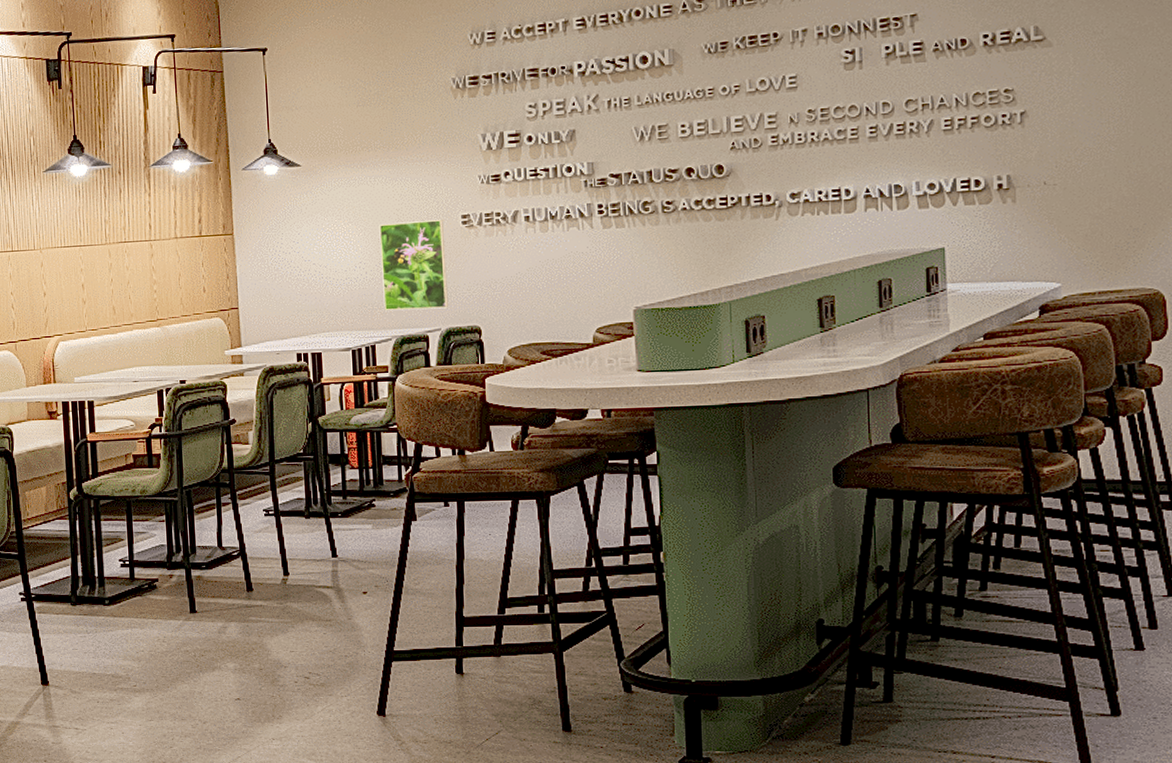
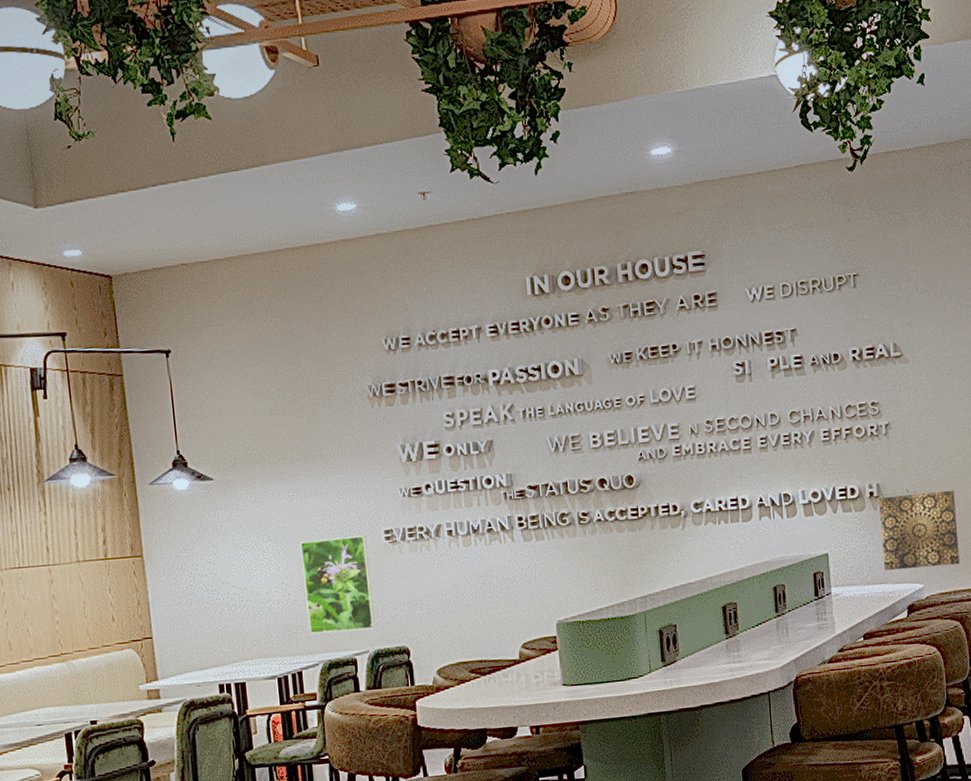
wall art: none [1008,183,1107,268] -> present [878,490,960,571]

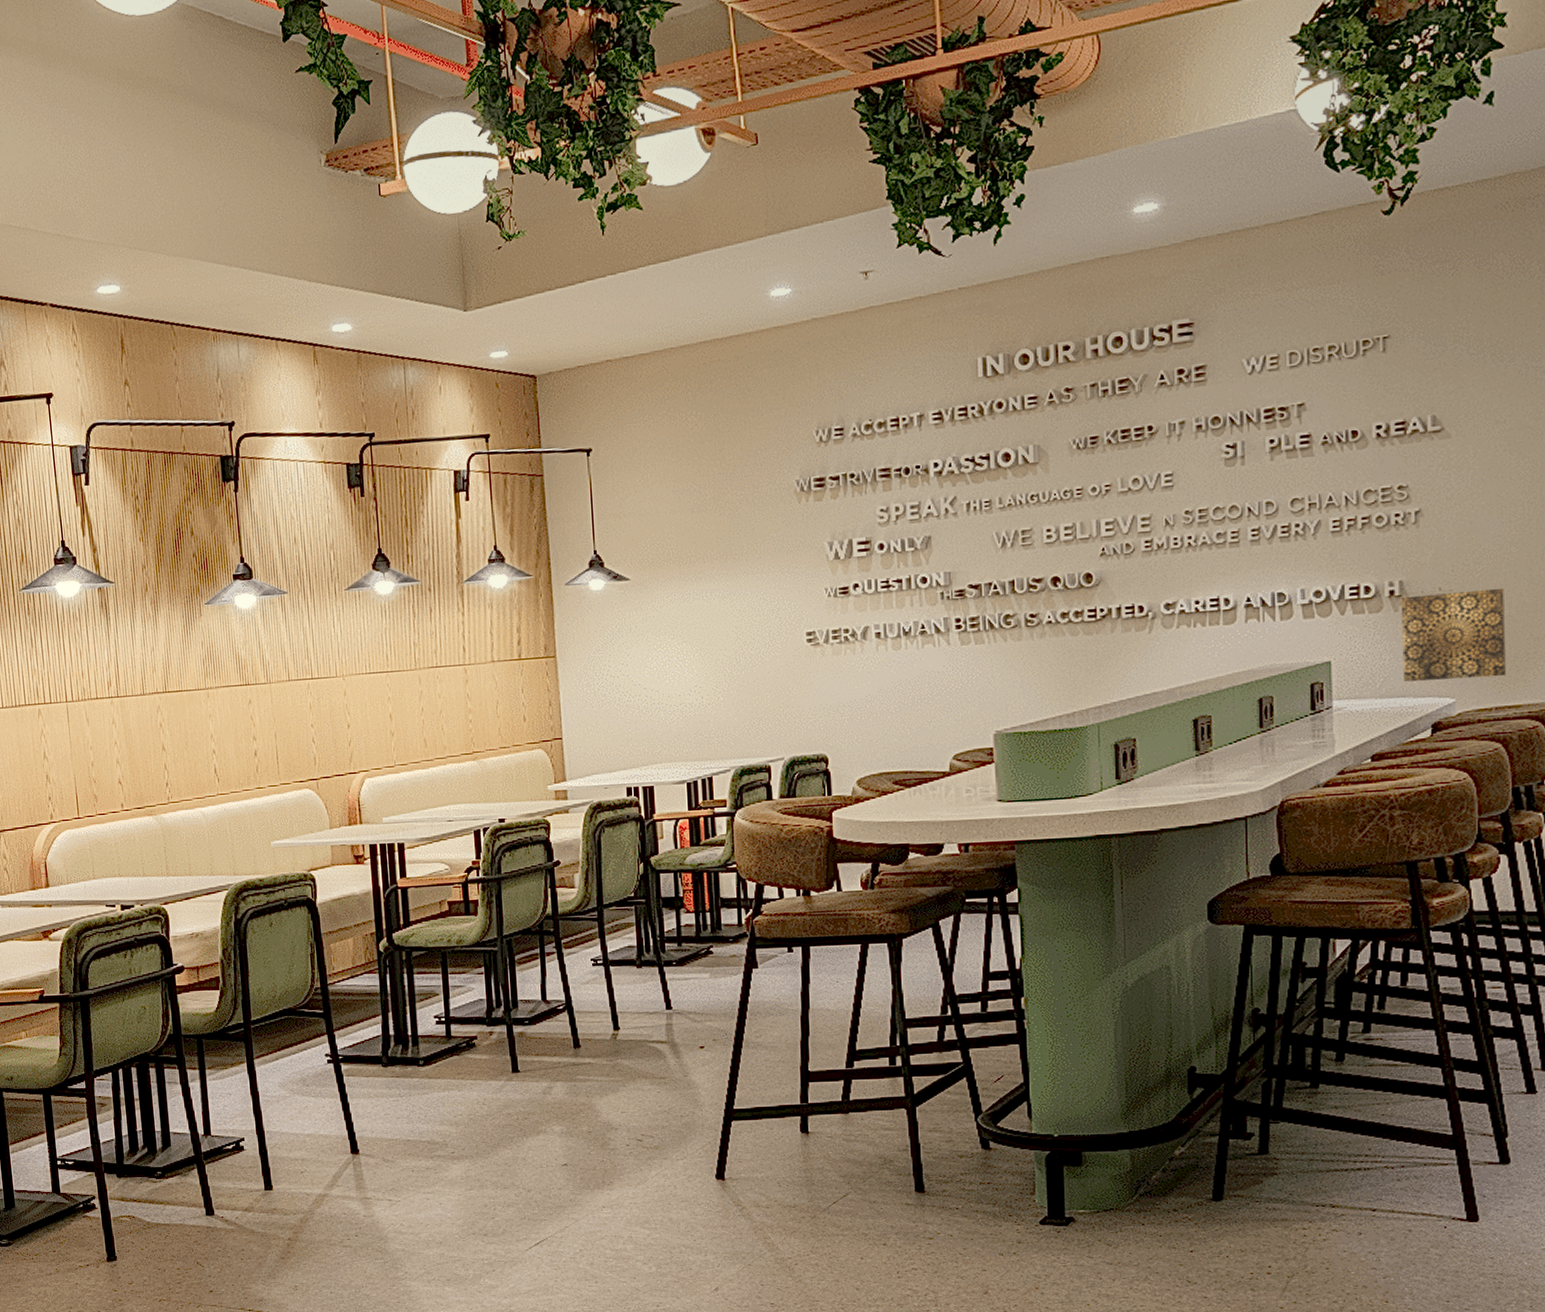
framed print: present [300,536,375,634] -> none [716,638,792,739]

